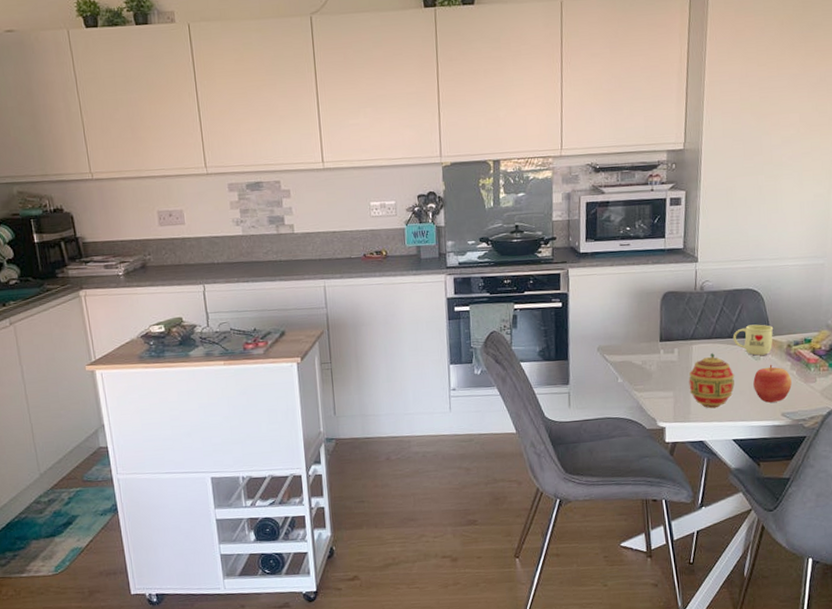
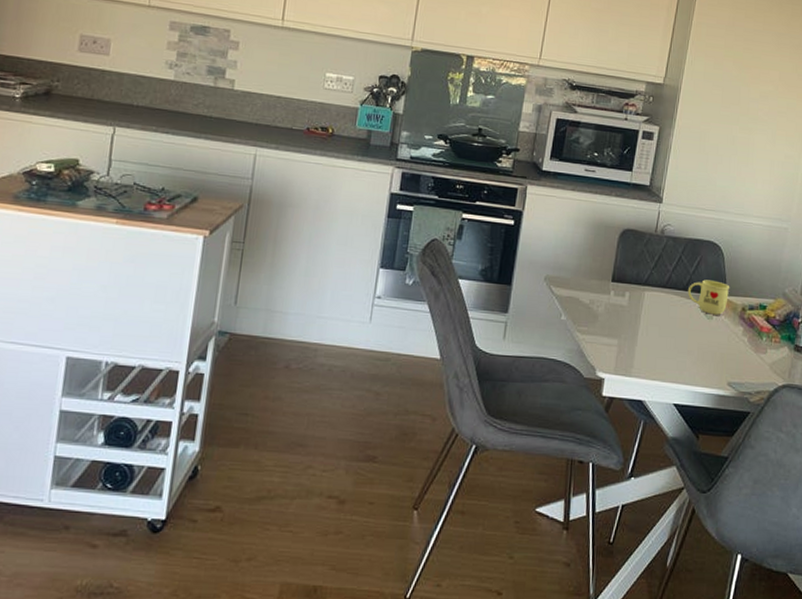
decorative egg: present [688,352,735,409] -> none [635,303,685,366]
apple: present [753,364,792,403] -> none [702,326,742,369]

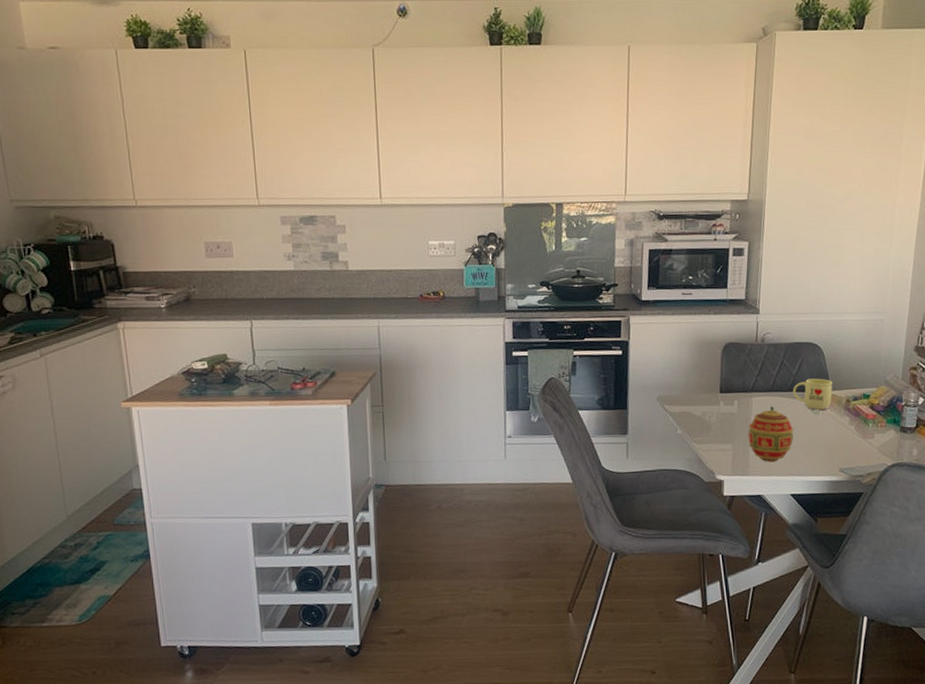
decorative egg: none [635,303,685,366] -> present [748,405,794,463]

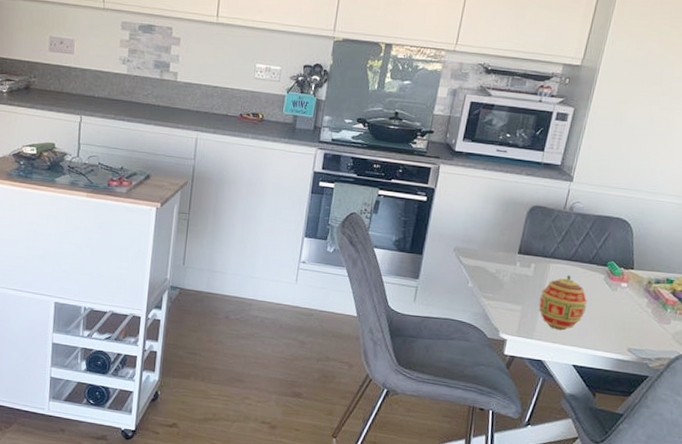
mug: present [792,378,833,410] -> none [593,254,637,287]

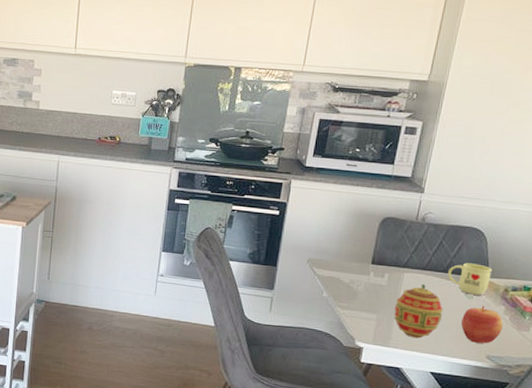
mug: none [593,254,637,287] -> present [447,263,493,295]
apple: none [604,297,645,337] -> present [461,305,503,344]

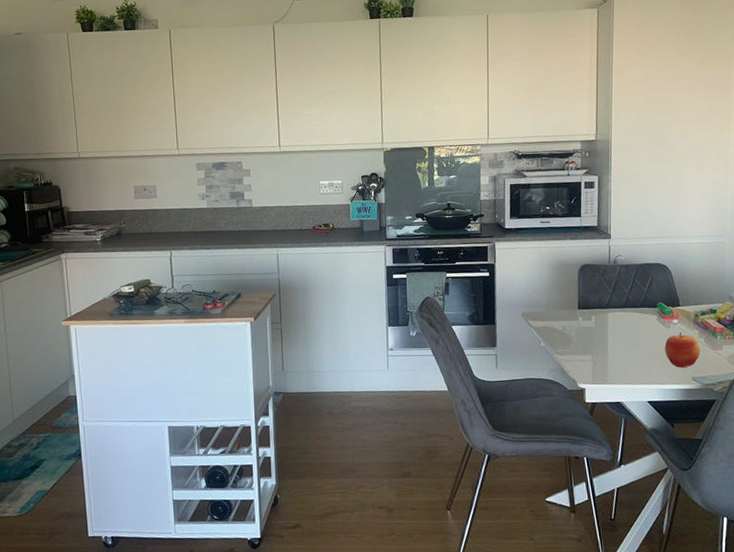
decorative egg: present [393,283,444,339] -> none [605,320,648,372]
mug: present [447,263,493,295] -> none [644,295,682,324]

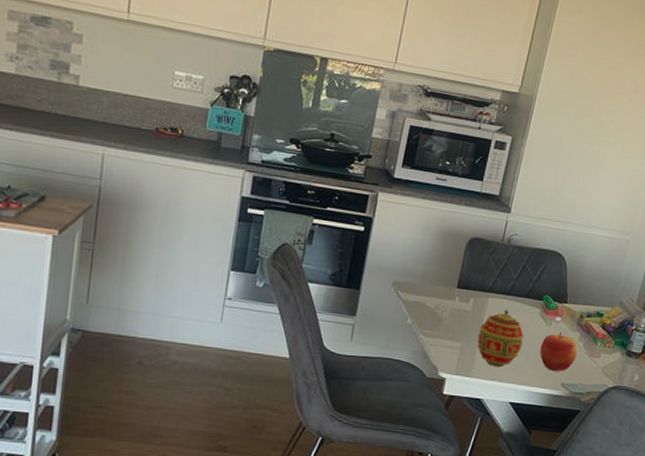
decorative egg: none [605,320,648,372] -> present [477,309,525,368]

